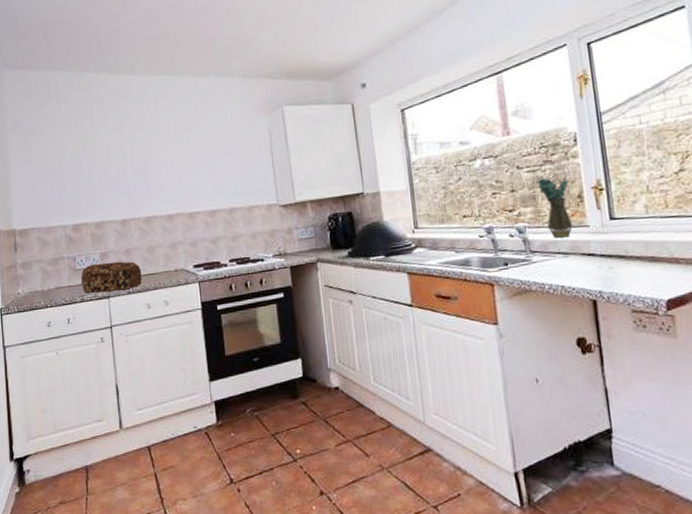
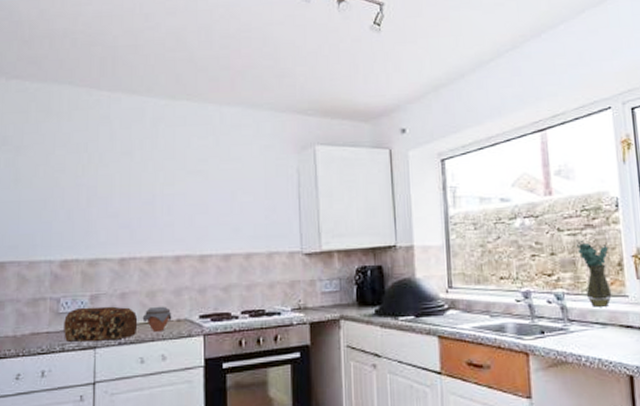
jar: none [145,258,171,281] -> present [142,306,172,331]

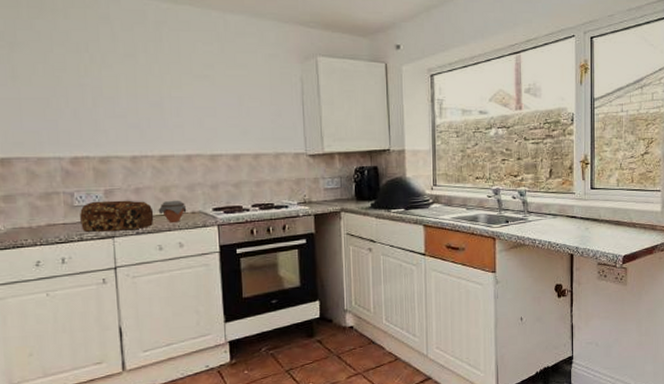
vase: present [576,240,612,307] -> none [539,147,563,202]

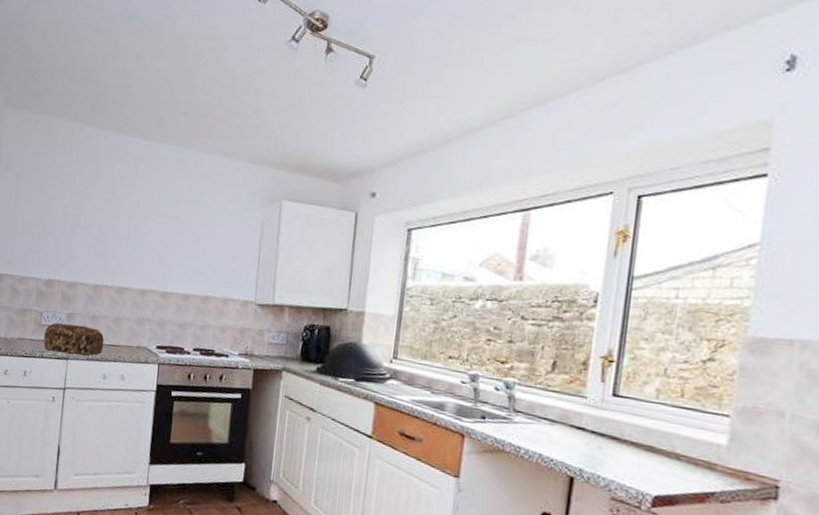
jar: present [158,200,187,222] -> none [108,332,134,354]

